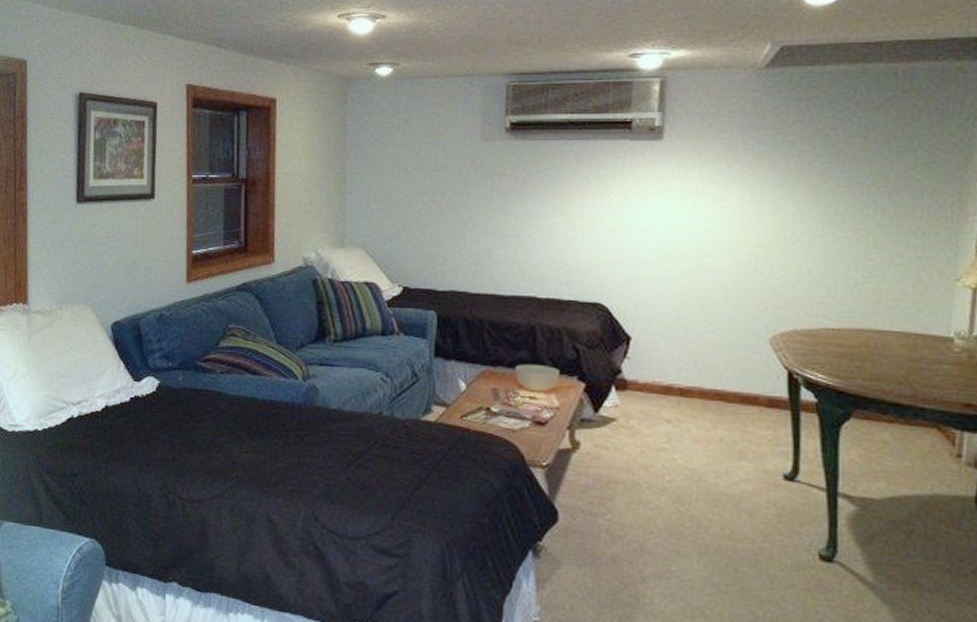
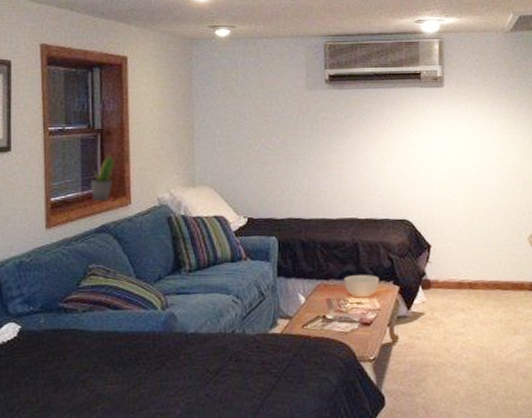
potted plant: none [232,207,260,258] -> present [89,155,116,202]

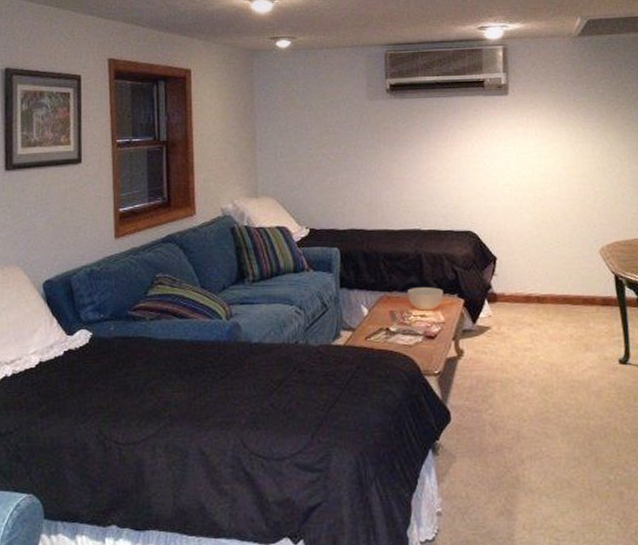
potted plant: present [89,155,116,202] -> none [156,166,180,212]

